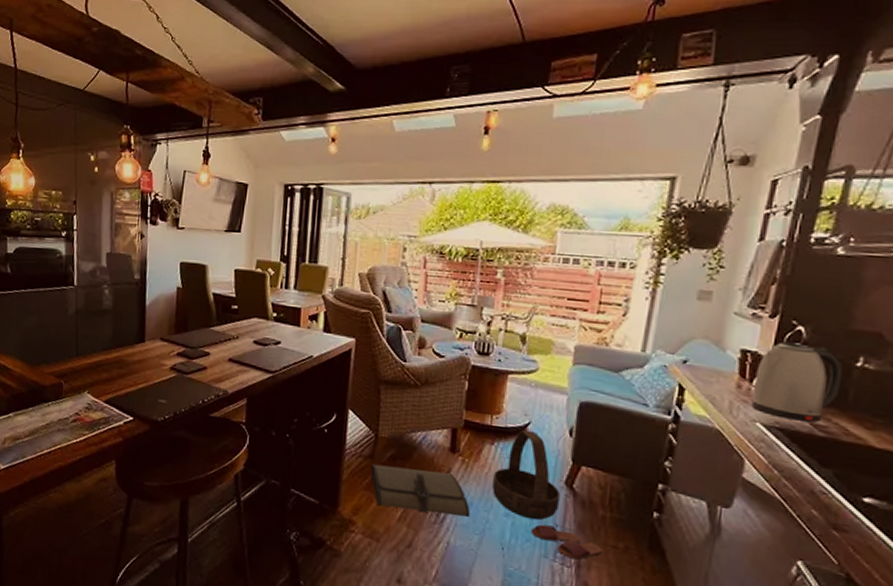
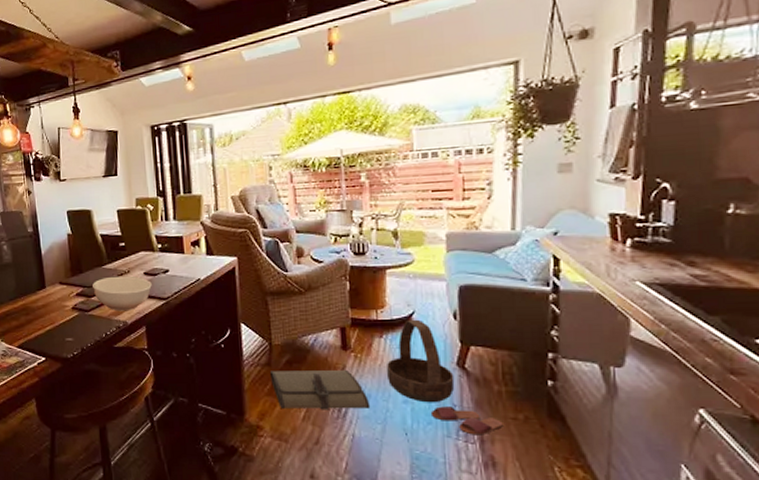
bowl: none [196,340,260,380] -> present [93,276,152,311]
kettle: present [751,342,843,423] -> none [627,199,716,274]

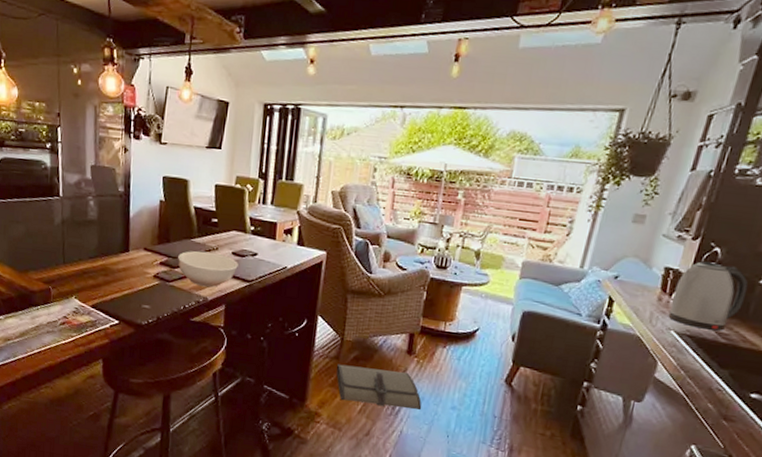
basket: present [387,319,455,403] -> none [442,335,501,413]
slippers: present [432,406,503,435] -> none [473,416,532,445]
kettle: none [627,199,716,274] -> present [668,261,748,331]

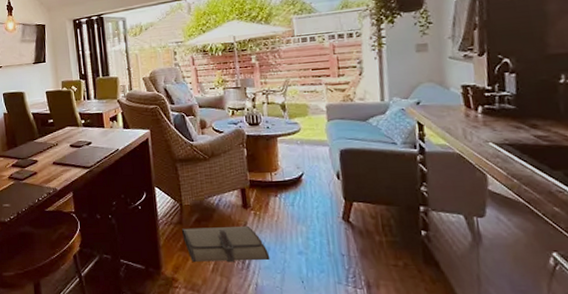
bowl: present [178,251,238,288] -> none [26,148,77,180]
kettle: present [668,261,748,331] -> none [478,72,552,136]

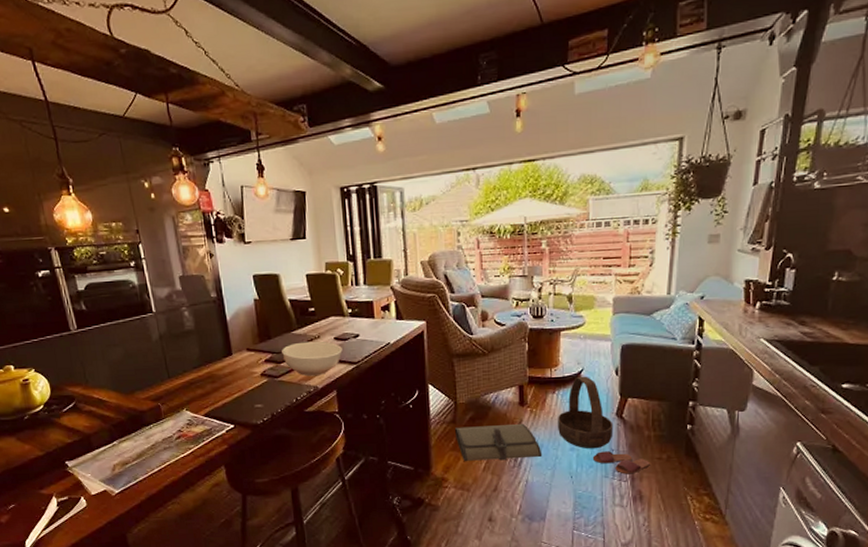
bowl: none [26,148,77,180] -> present [282,341,343,377]
basket: none [282,180,342,254] -> present [558,376,614,449]
slippers: none [323,256,386,281] -> present [593,451,650,474]

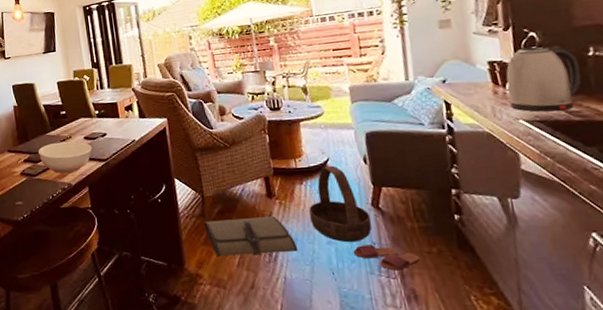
kettle: none [755,268,823,332] -> present [506,45,582,112]

